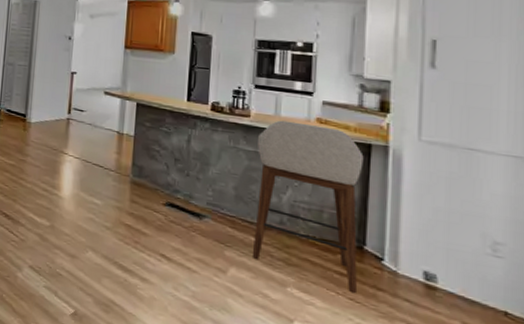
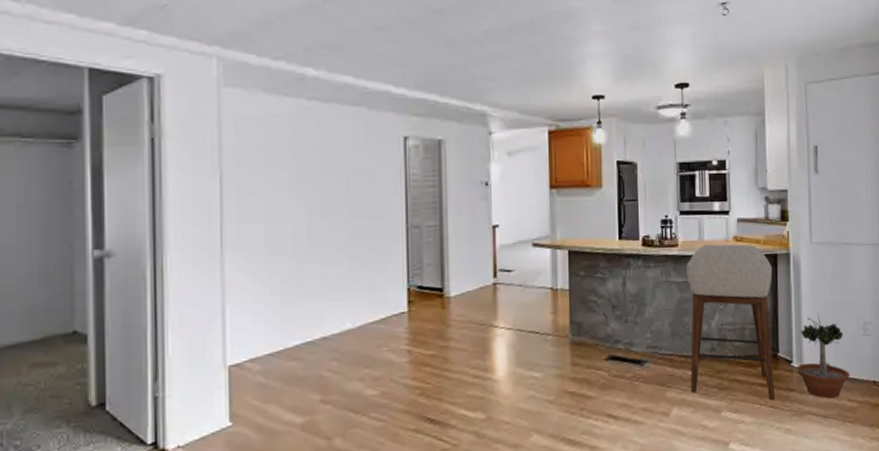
potted tree: none [388,216,467,315] -> present [796,313,850,399]

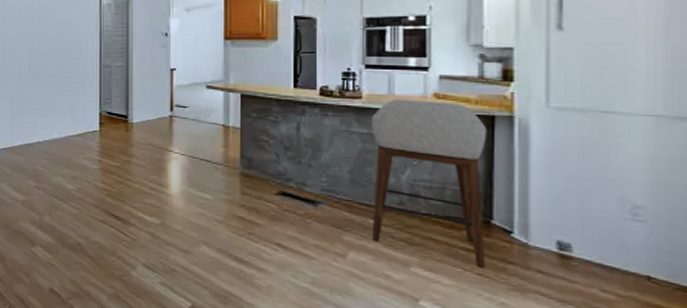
potted tree: present [796,313,850,399] -> none [518,185,605,284]

